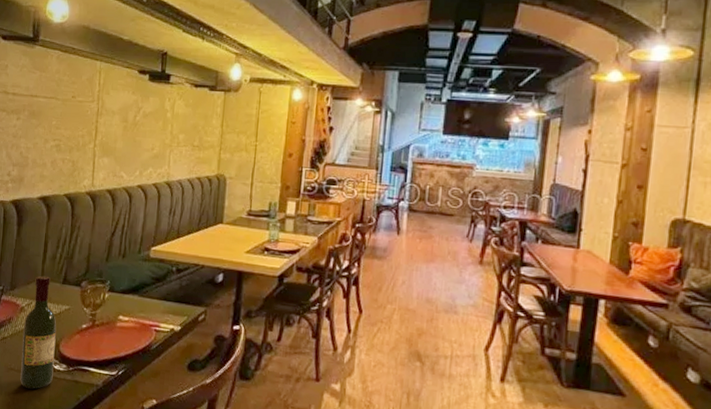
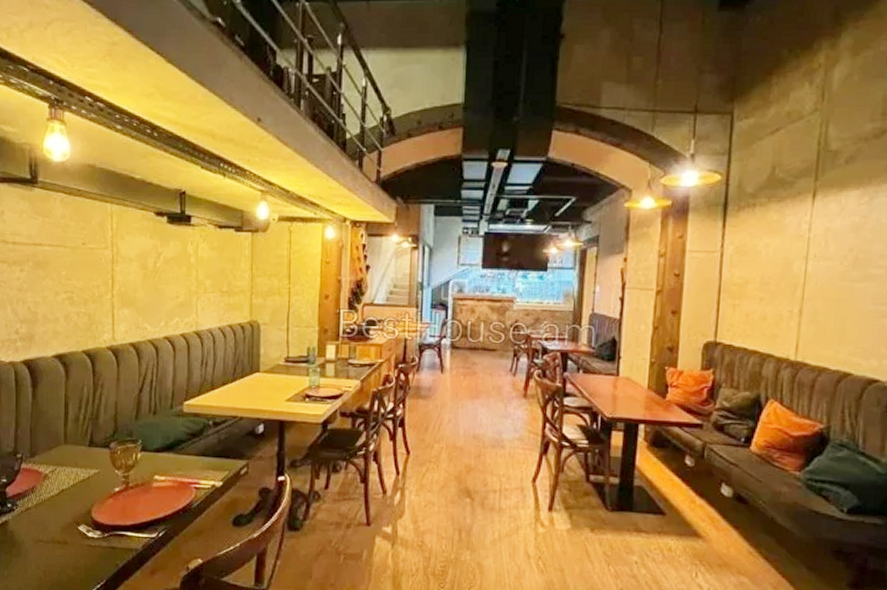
wine bottle: present [20,275,57,389] -> none [49,439,87,560]

